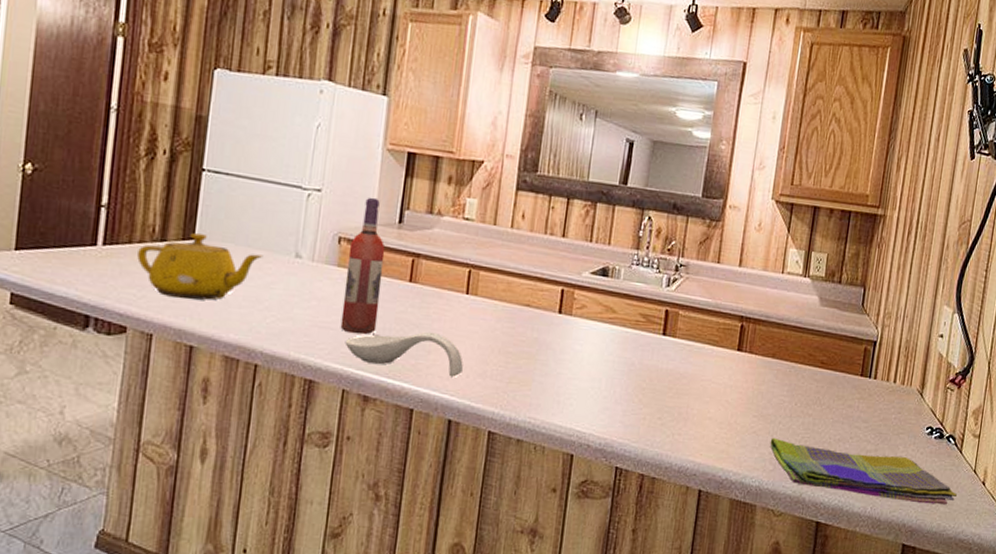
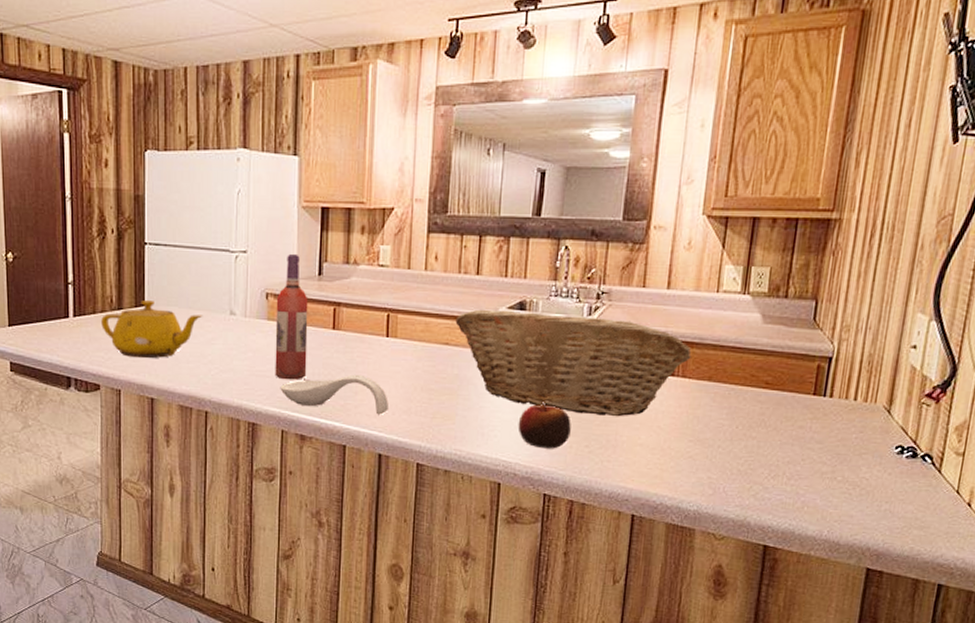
fruit basket: none [538,272,758,390] -> present [455,309,691,417]
apple: none [594,371,646,420] -> present [518,402,571,449]
dish towel: present [770,438,957,505] -> none [708,462,934,528]

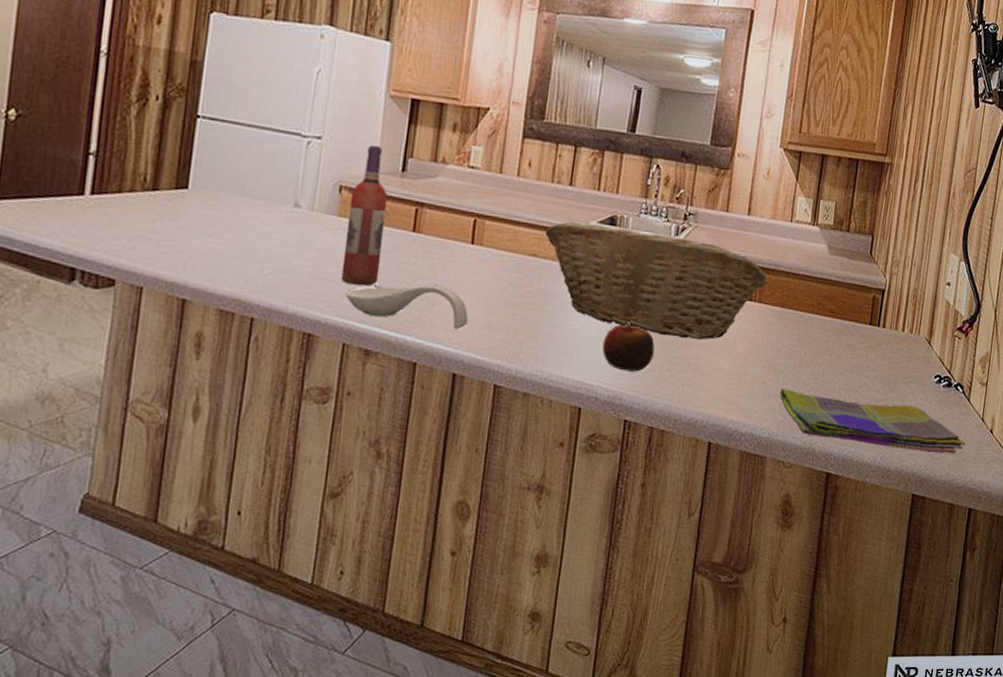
teapot: present [101,300,203,359] -> none [127,182,261,252]
dish towel: none [708,462,934,528] -> present [780,389,965,454]

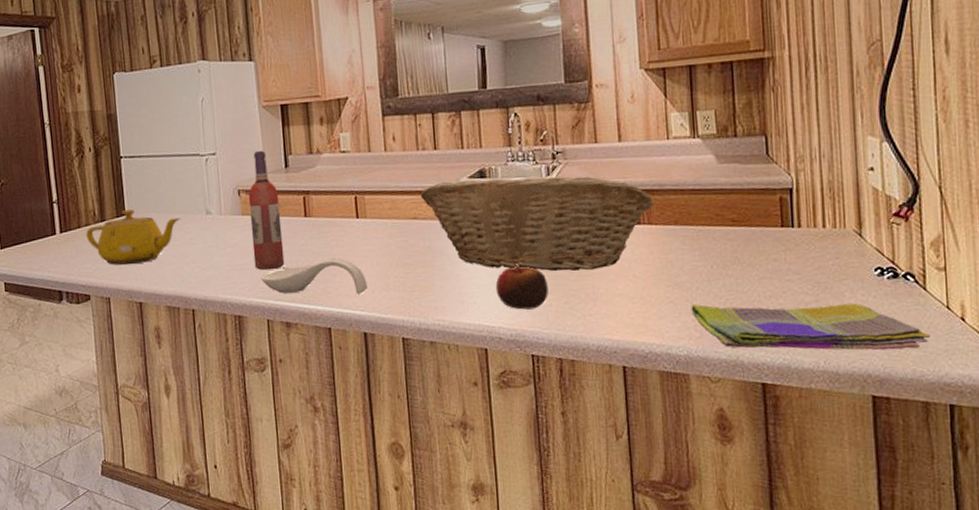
teapot: none [127,182,261,252] -> present [86,209,181,266]

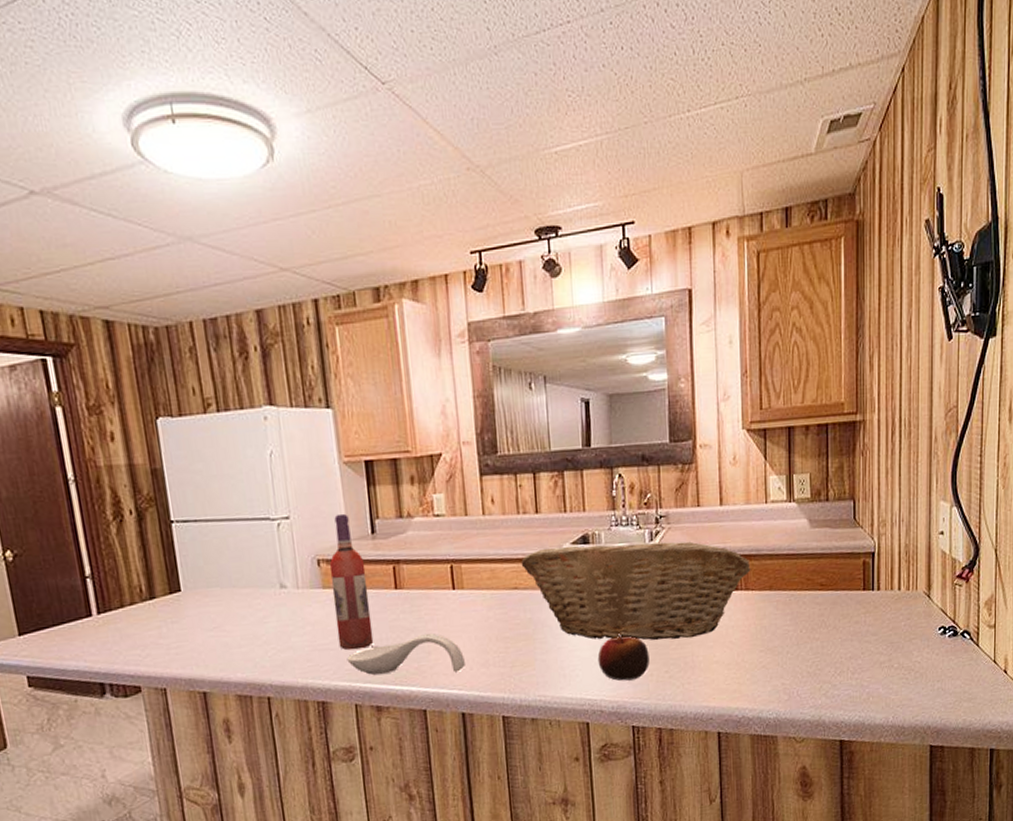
teapot: present [86,209,181,266] -> none [131,584,250,651]
dish towel: present [691,304,930,350] -> none [781,661,979,709]

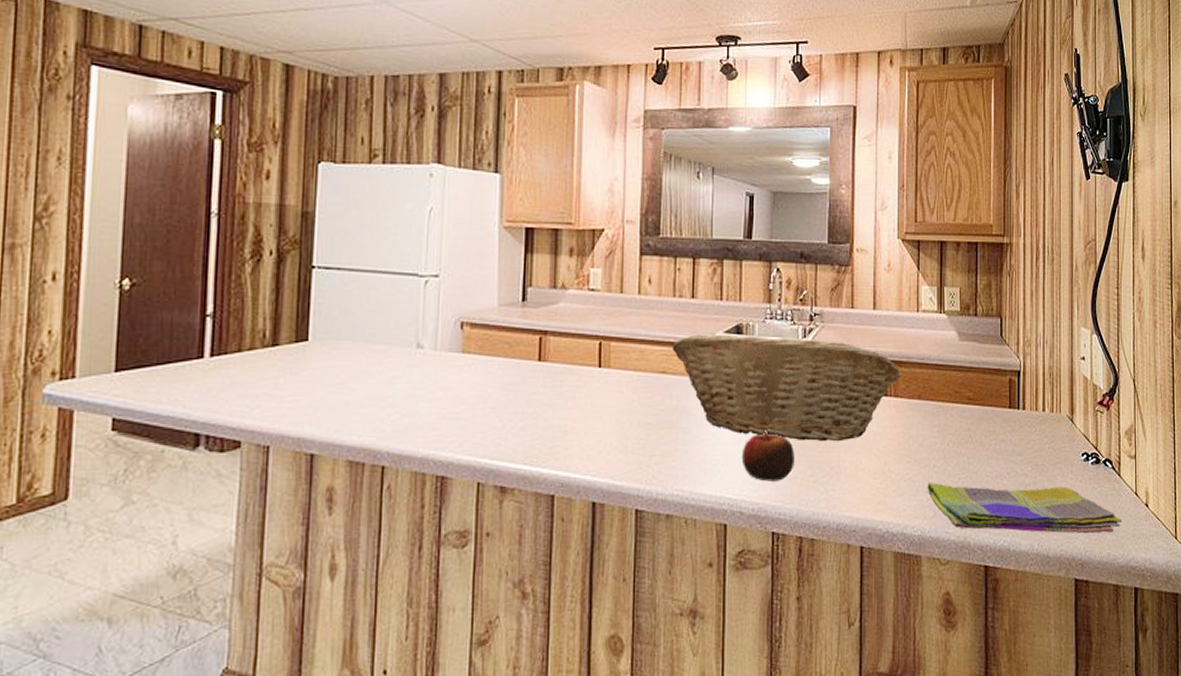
wine bottle: present [329,513,374,651] -> none [470,277,511,422]
spoon rest: present [347,633,465,675] -> none [476,411,602,456]
dish towel: none [781,661,979,709] -> present [927,483,1122,534]

